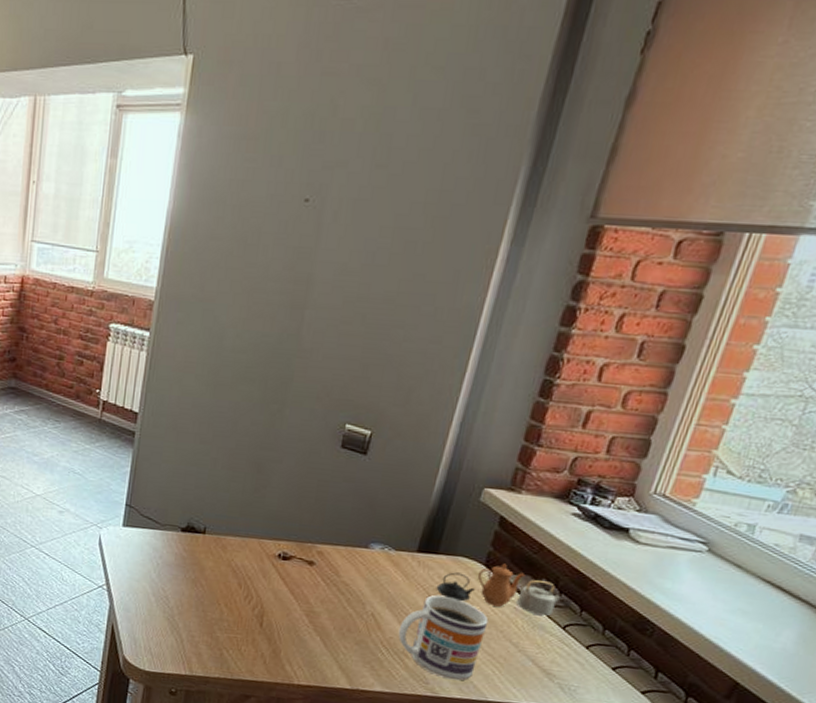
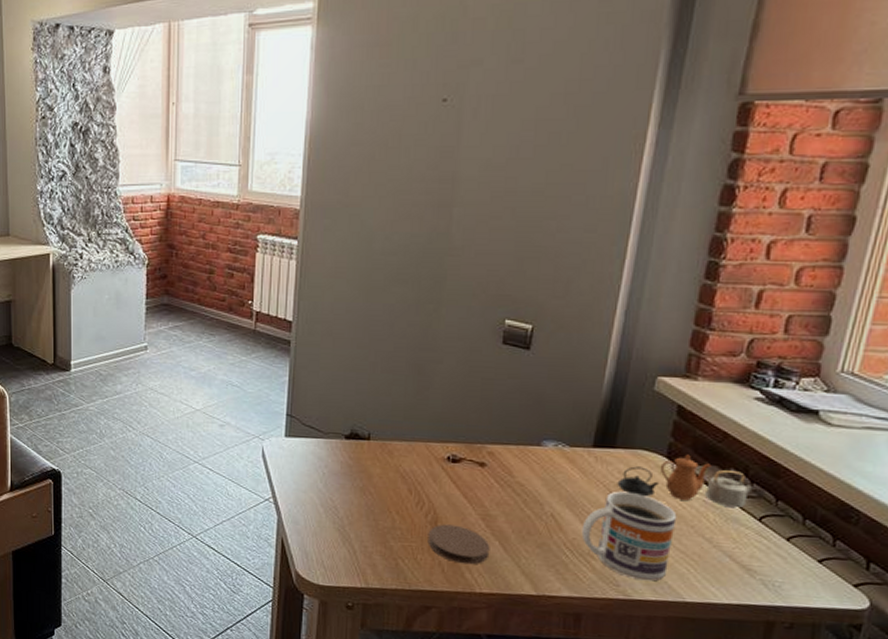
coaster: none [252,618,312,658] -> present [427,524,490,565]

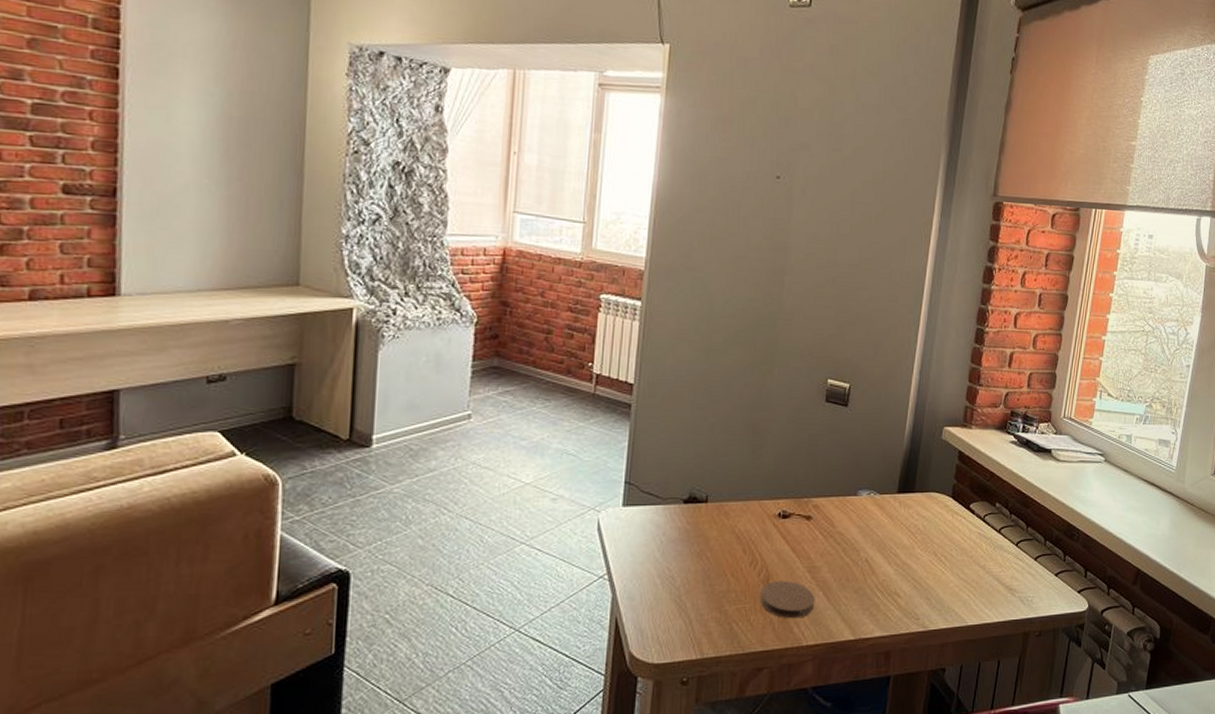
mug: present [581,491,677,582] -> none [889,531,960,612]
teapot: present [617,454,754,509] -> none [916,493,1012,537]

